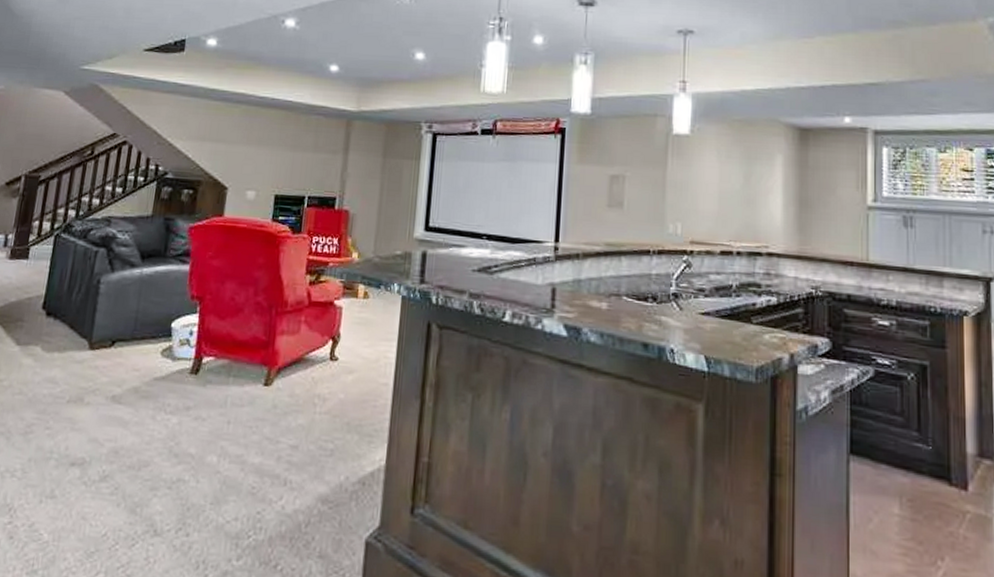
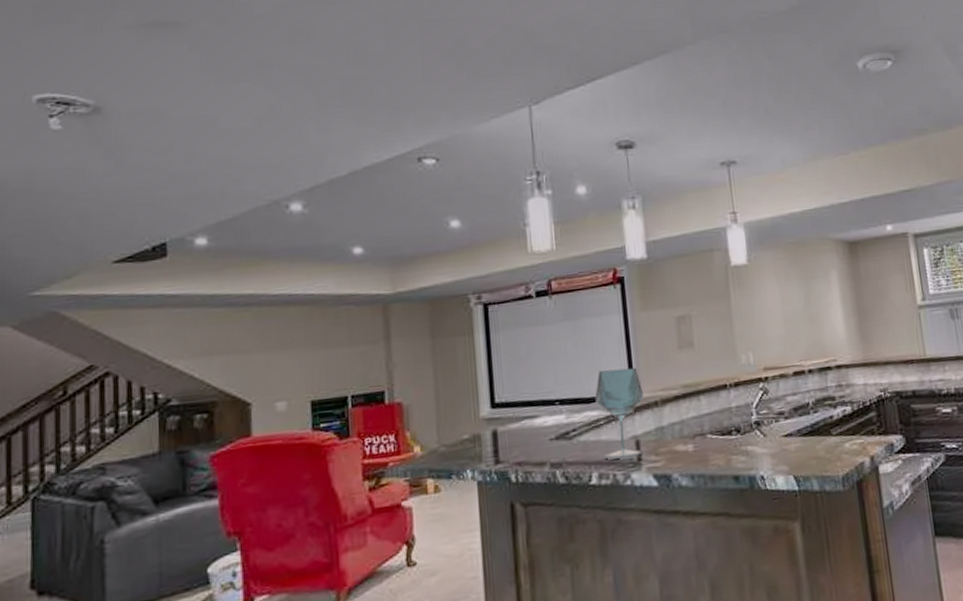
wine glass: none [519,215,568,304] -> present [595,367,644,460]

